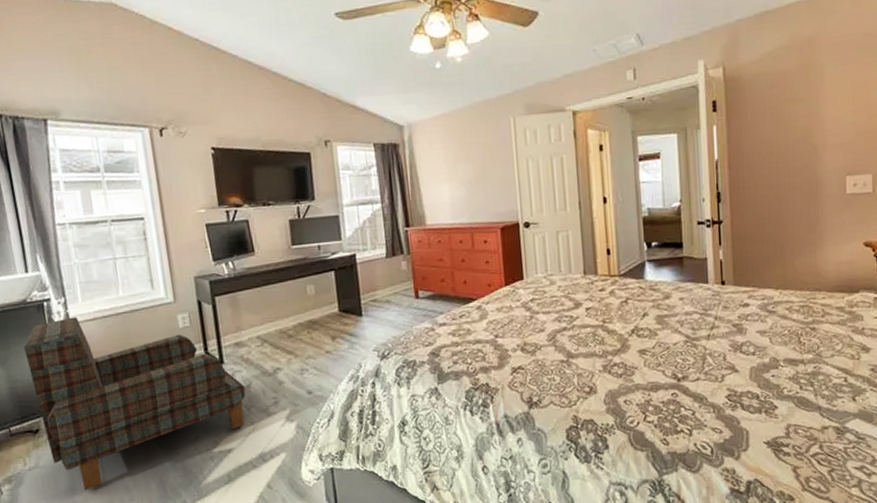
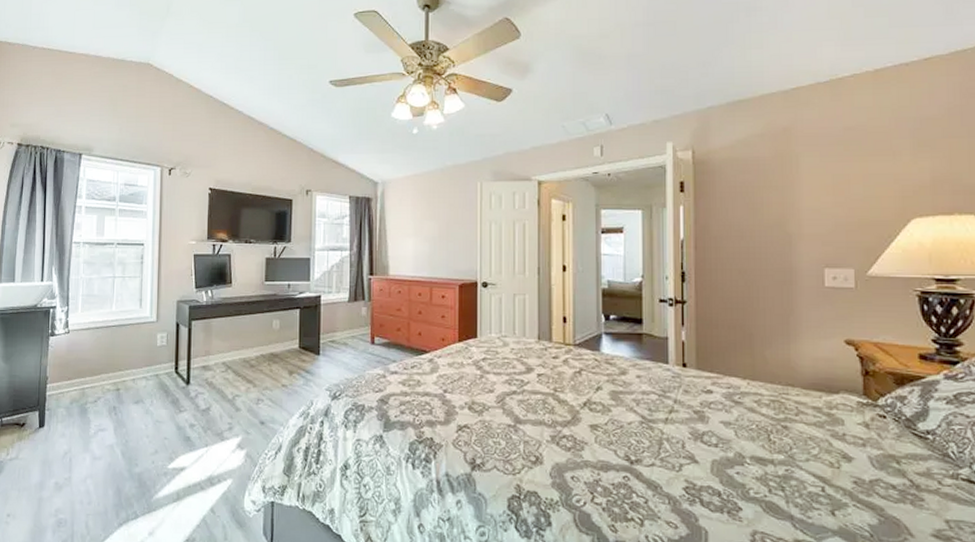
armchair: present [23,317,246,490] -> none [27,325,205,487]

